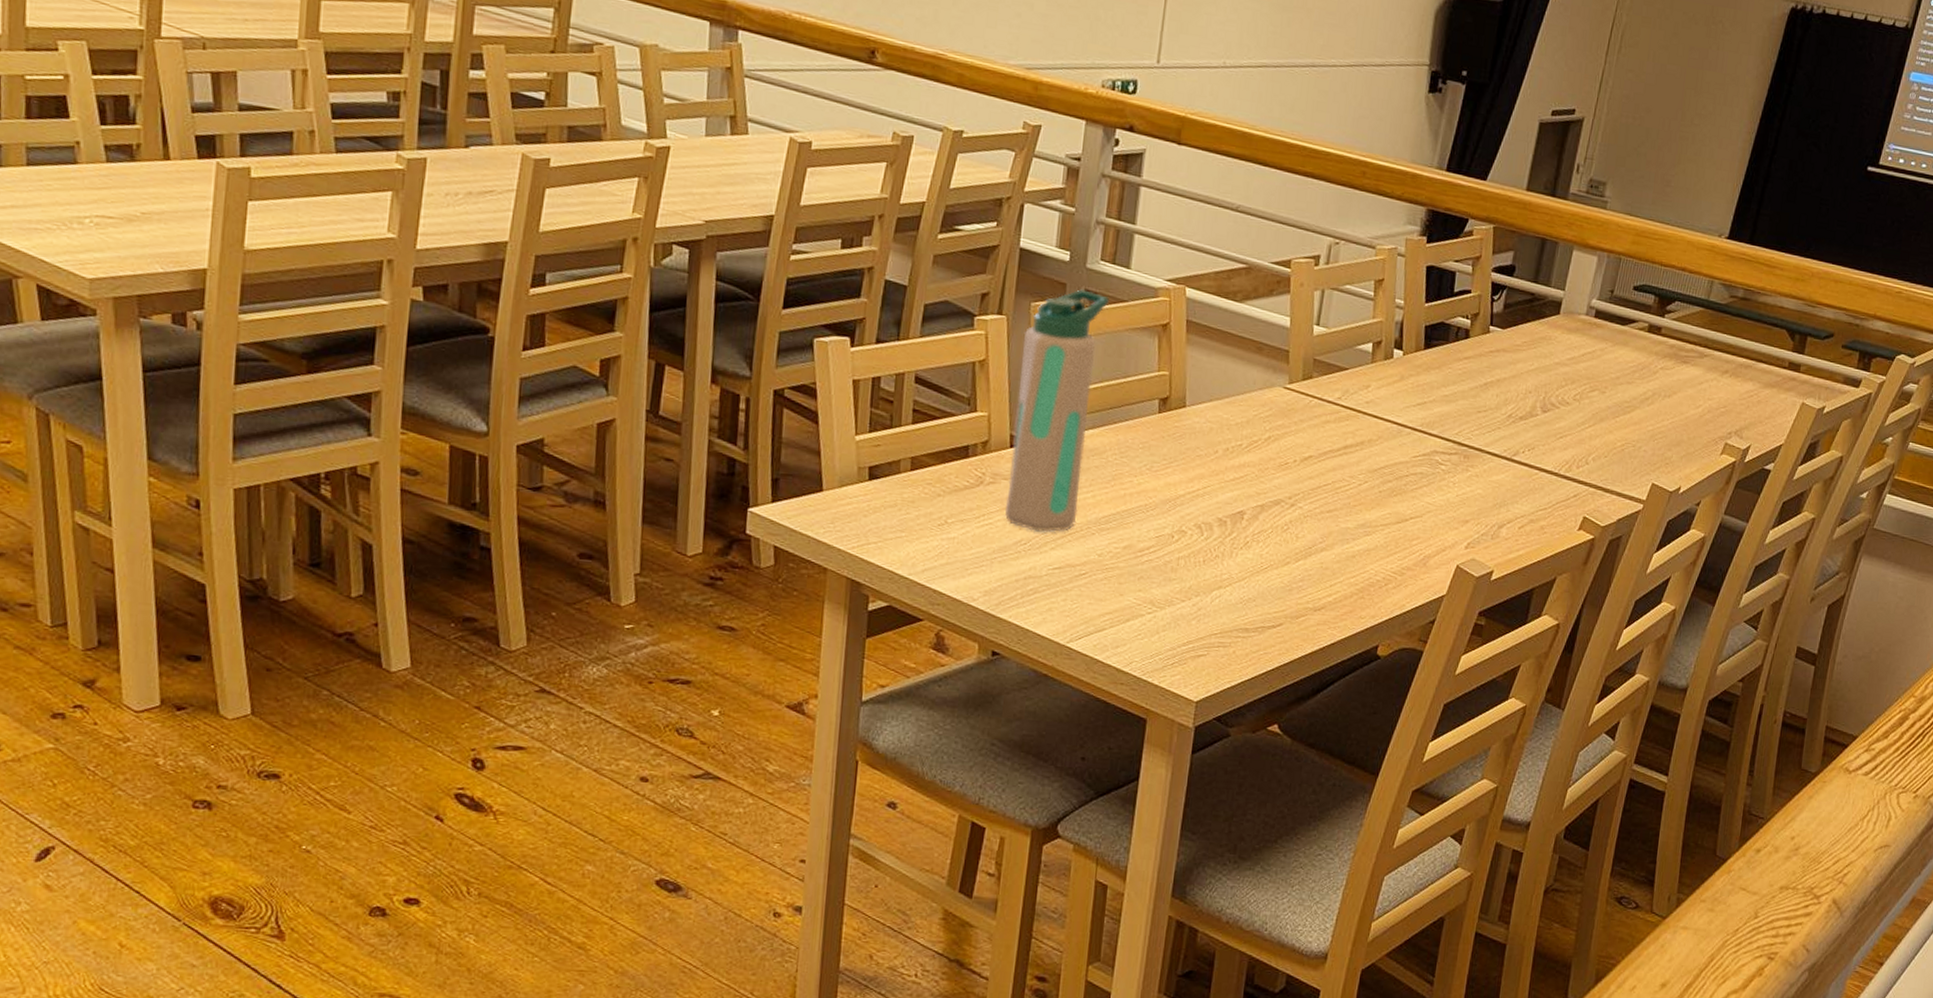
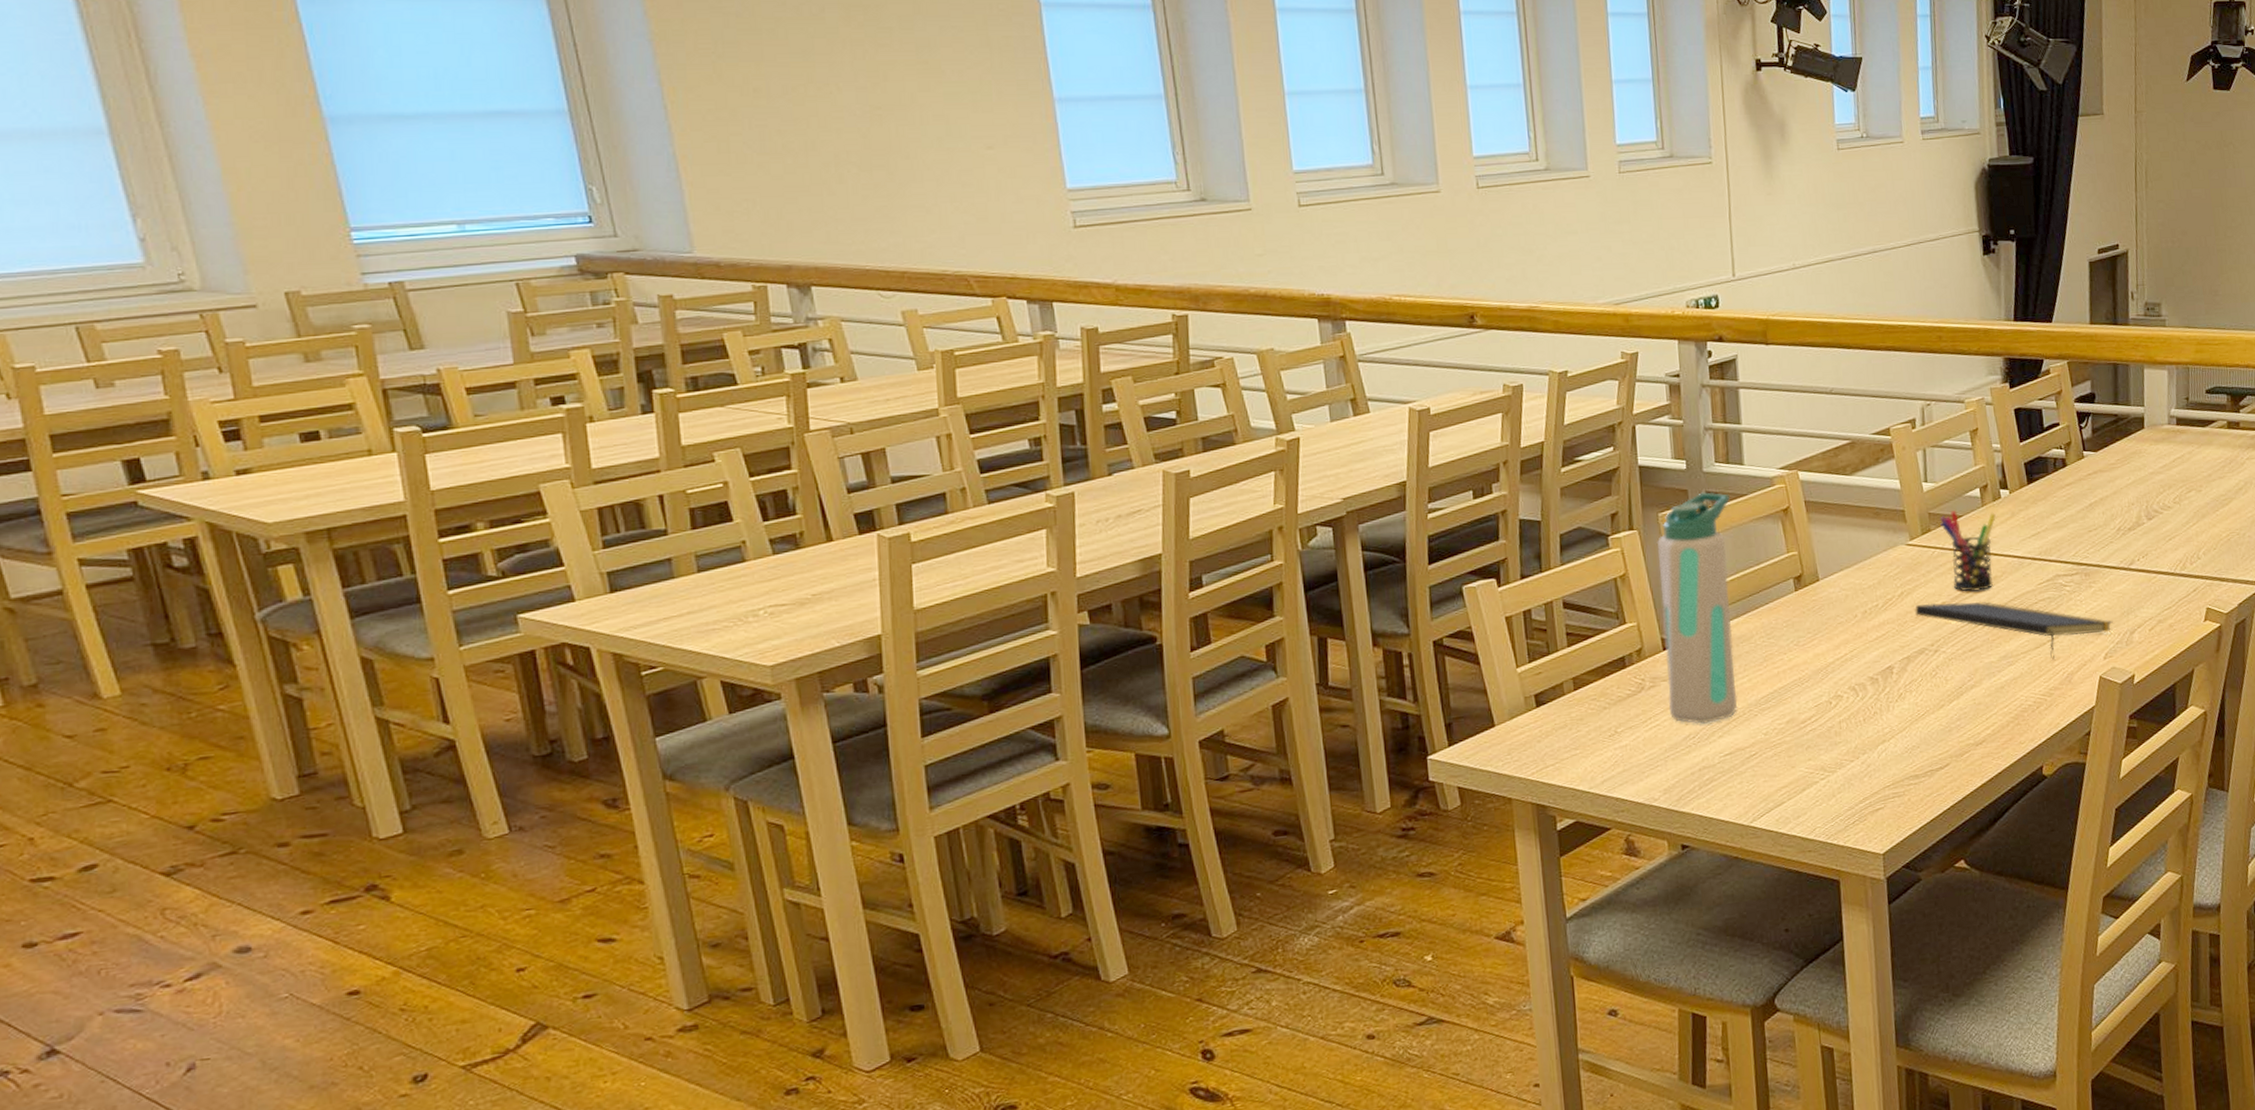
notepad: none [1279,453,1483,538] -> present [1915,601,2113,660]
pen holder: none [1324,361,1384,452] -> present [1940,511,1996,592]

